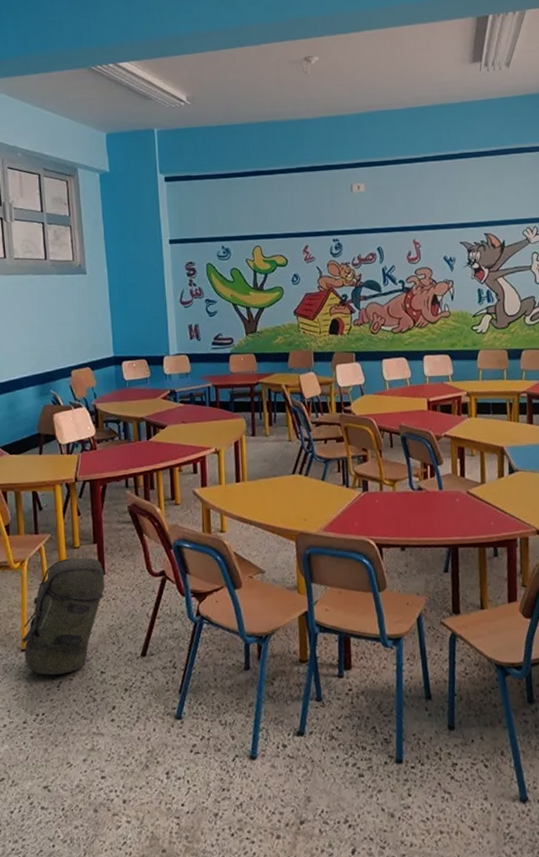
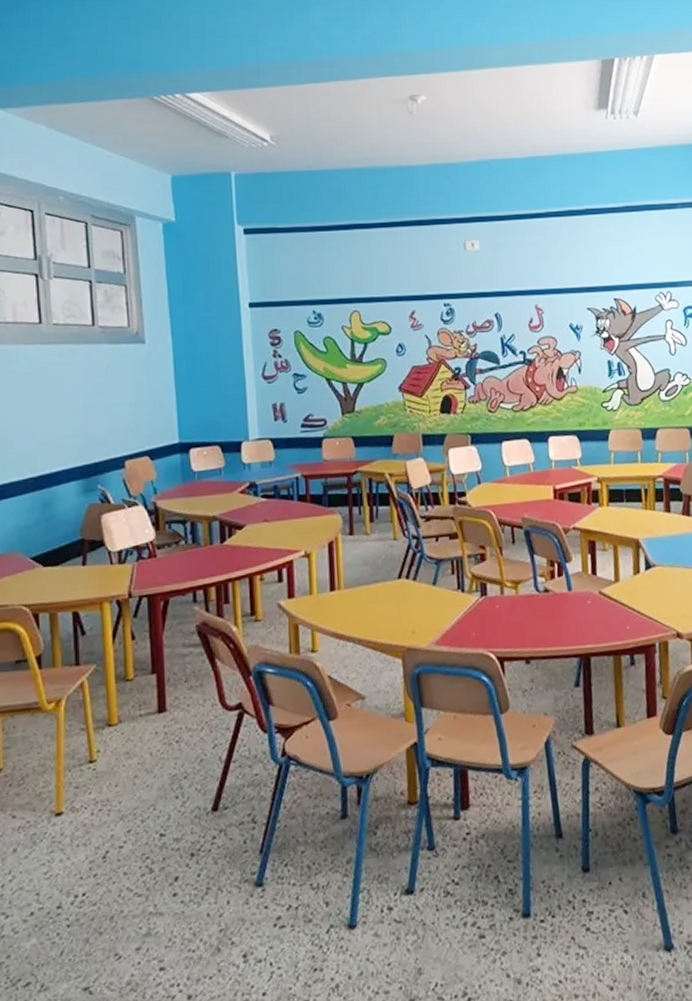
backpack: present [22,558,105,675] -> none [56,692,166,844]

